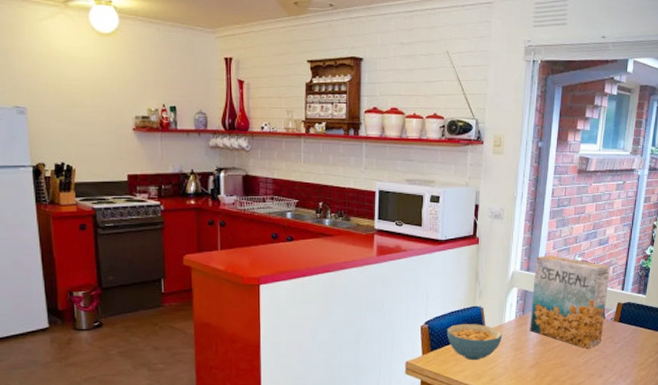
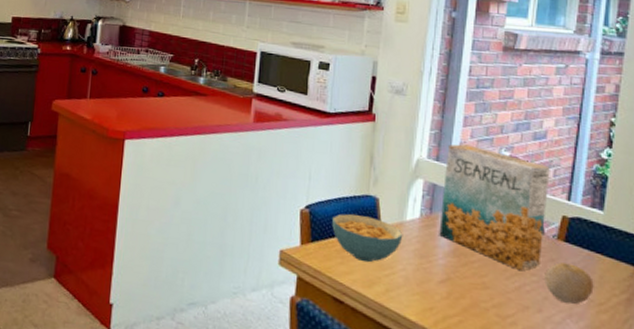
fruit: none [604,338,637,368] -> present [544,262,594,305]

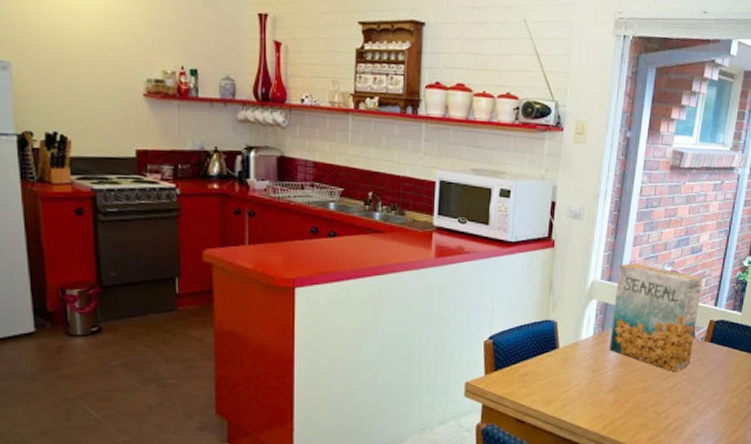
cereal bowl: present [332,213,403,263] -> none [514,339,578,383]
fruit: present [544,262,594,305] -> none [692,361,730,395]

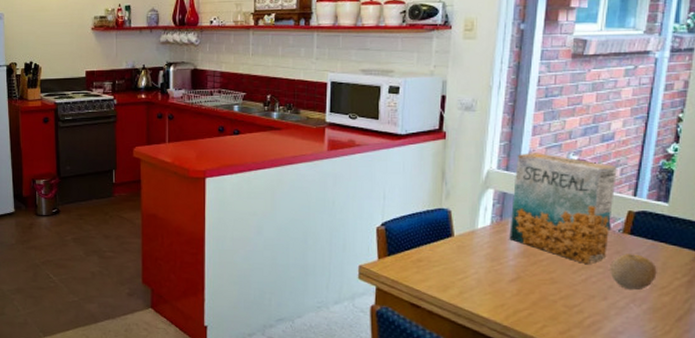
fruit: none [692,361,730,395] -> present [610,254,657,291]

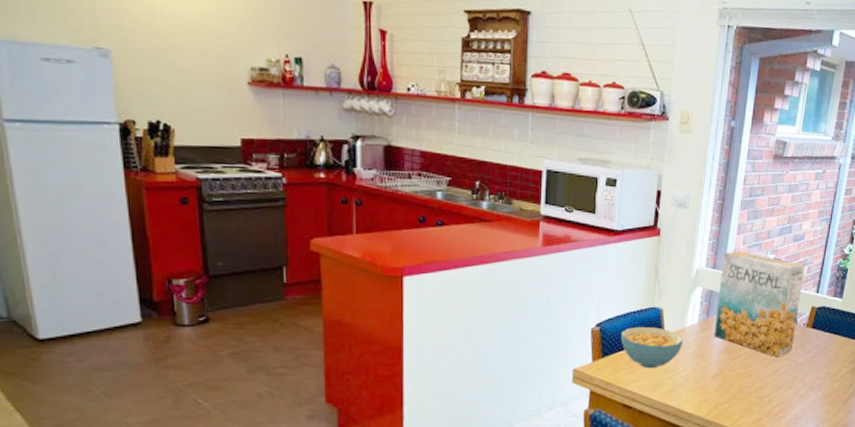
cereal bowl: none [407,227,475,270] -> present [621,326,684,369]
fruit: present [610,254,657,291] -> none [795,346,831,379]

